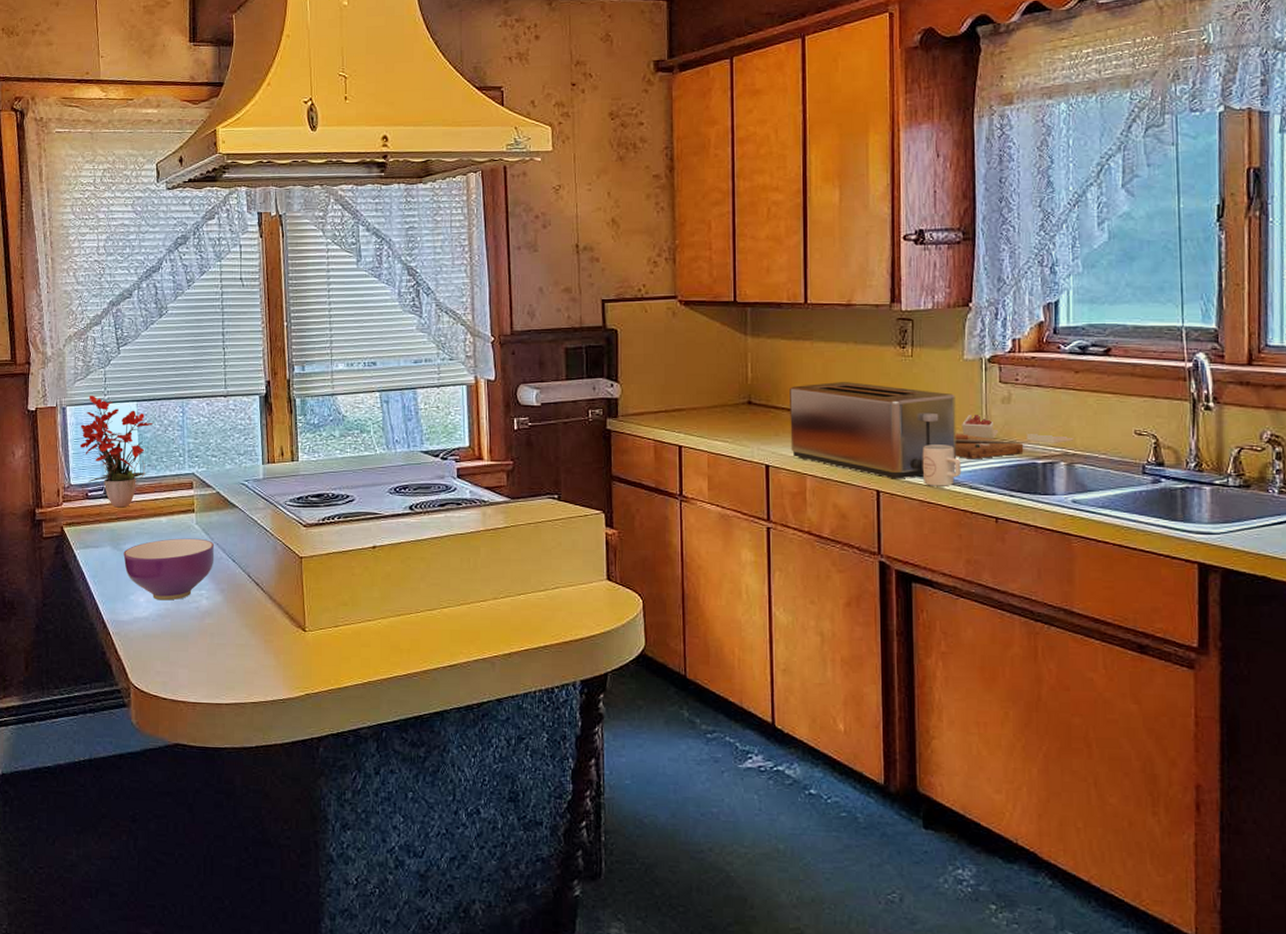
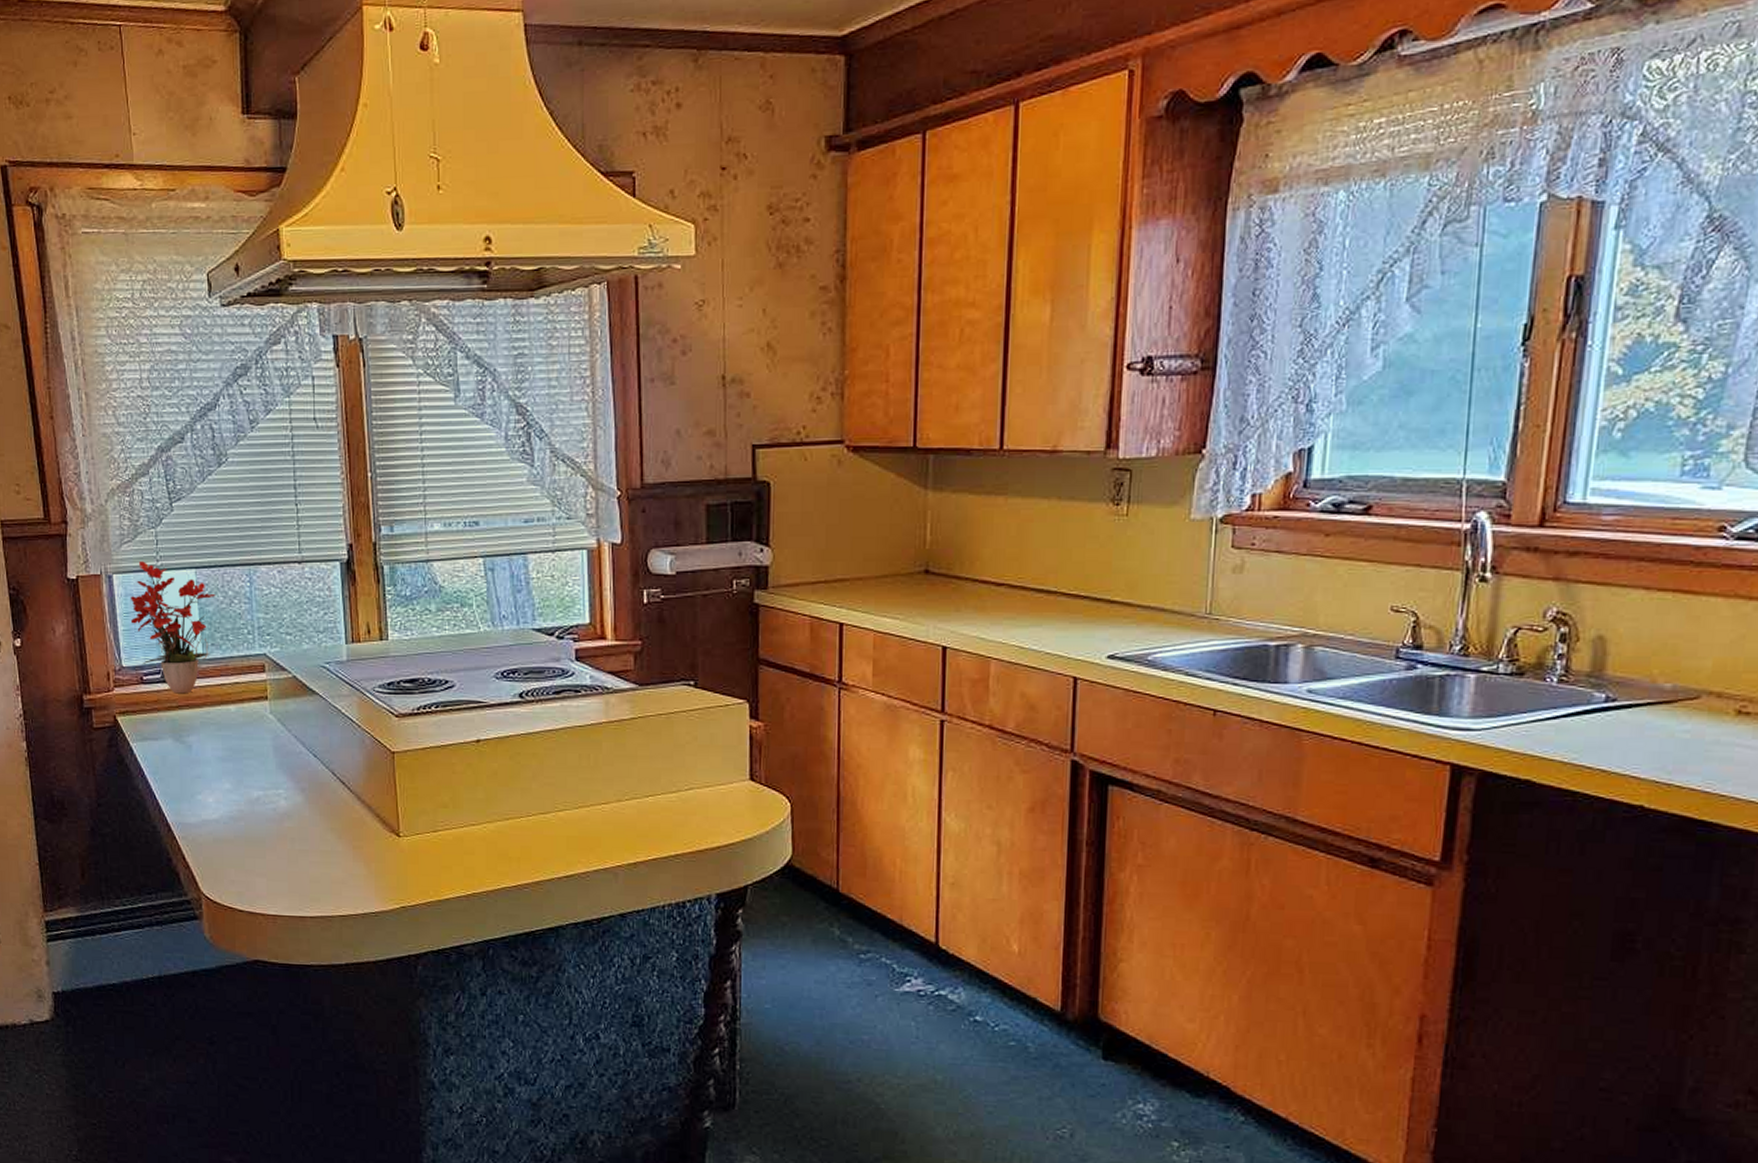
bowl: present [123,538,215,601] -> none [187,729,293,801]
toaster: present [790,382,957,479] -> none [973,547,1177,664]
mug: present [922,445,962,486] -> none [1129,623,1178,673]
cutting board: present [955,415,1074,460] -> none [1171,587,1317,641]

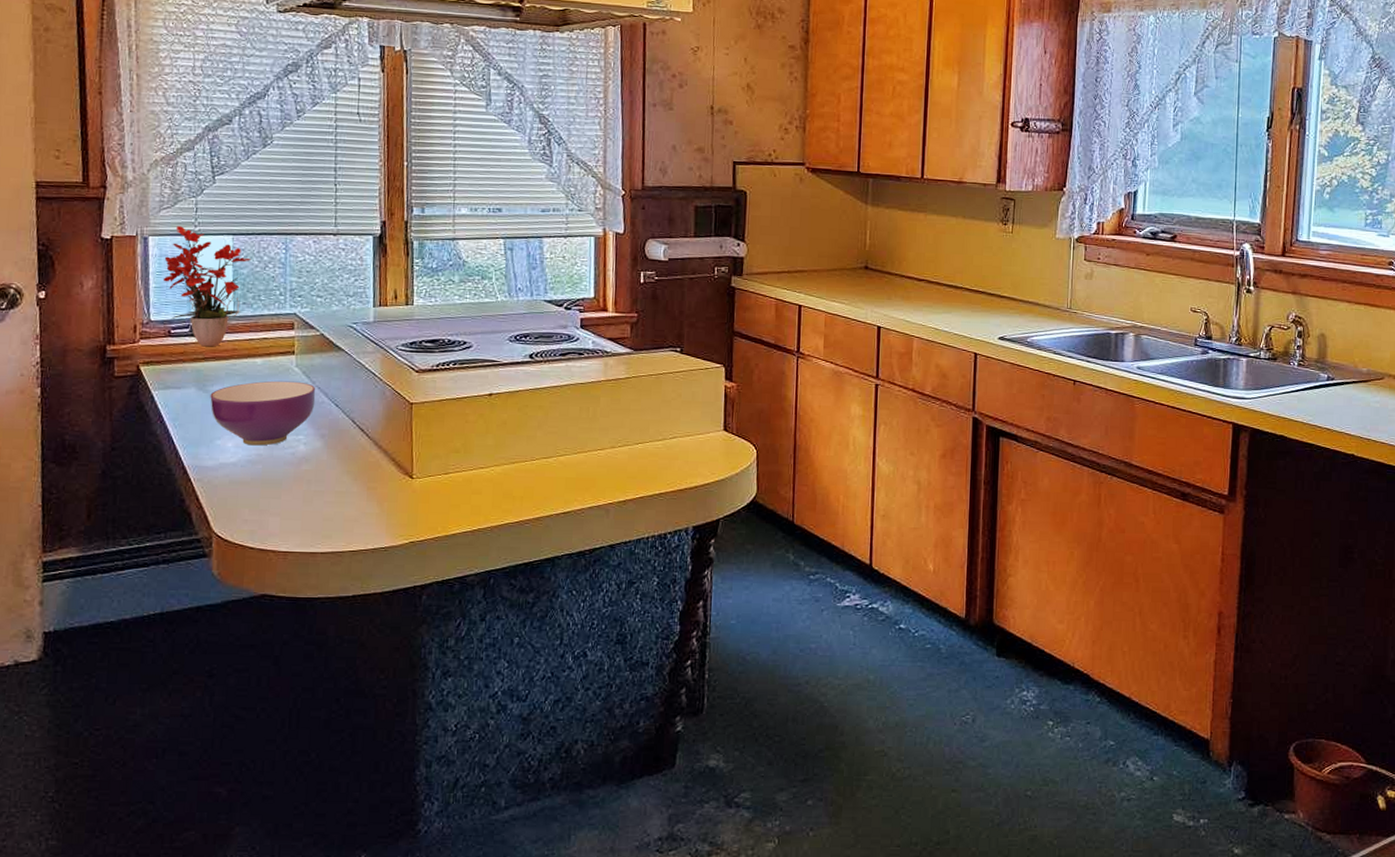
bowl: none [187,729,293,801] -> present [210,380,316,446]

